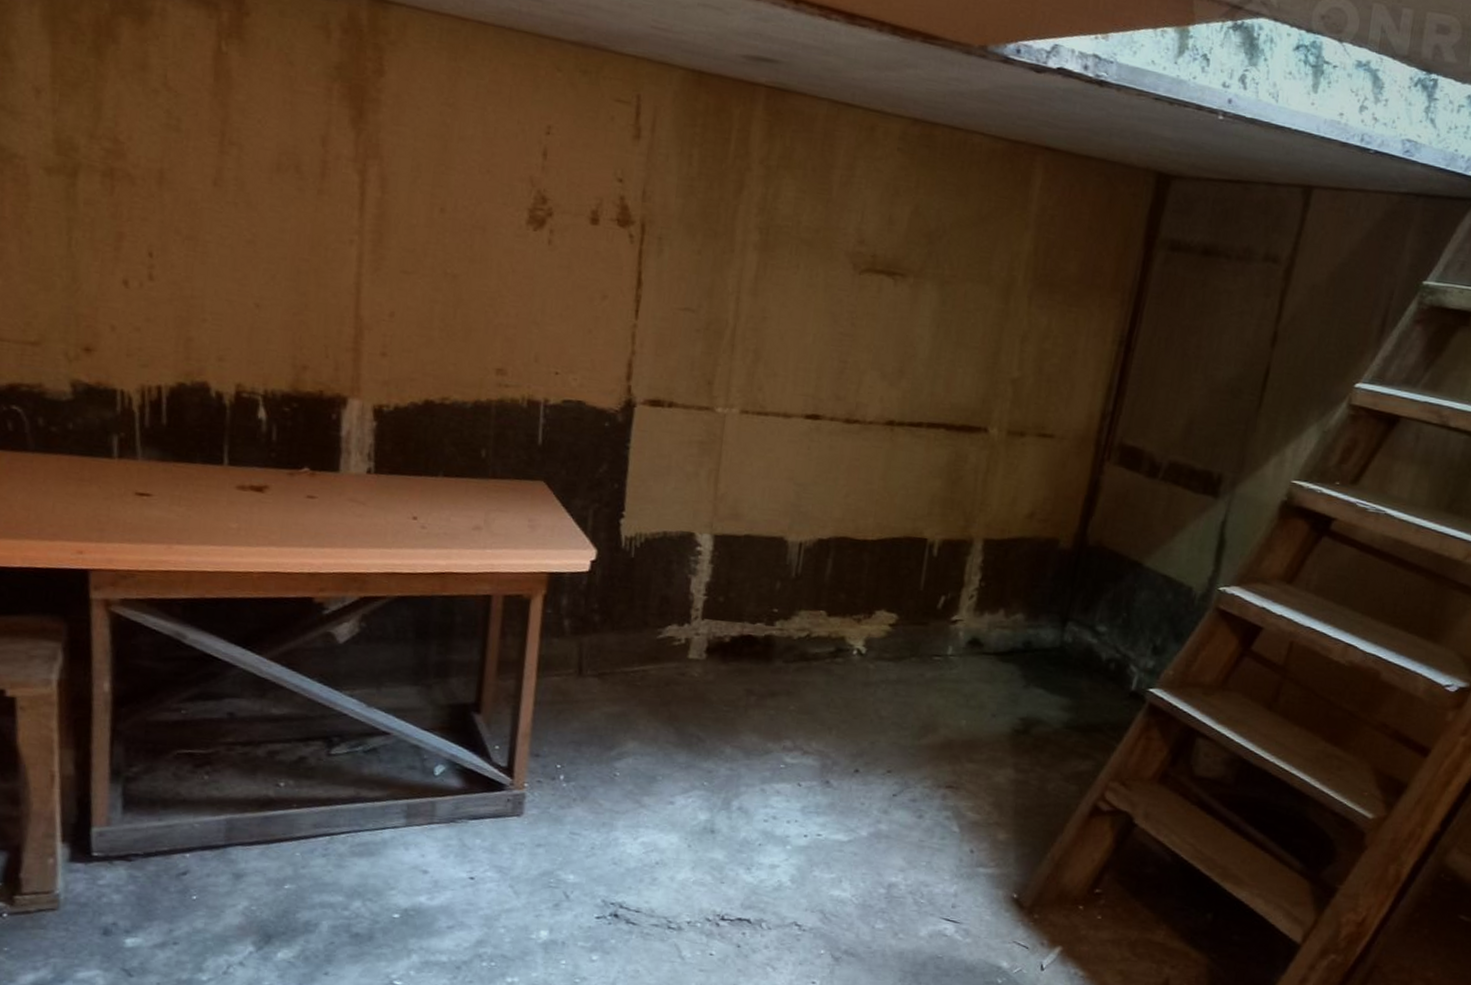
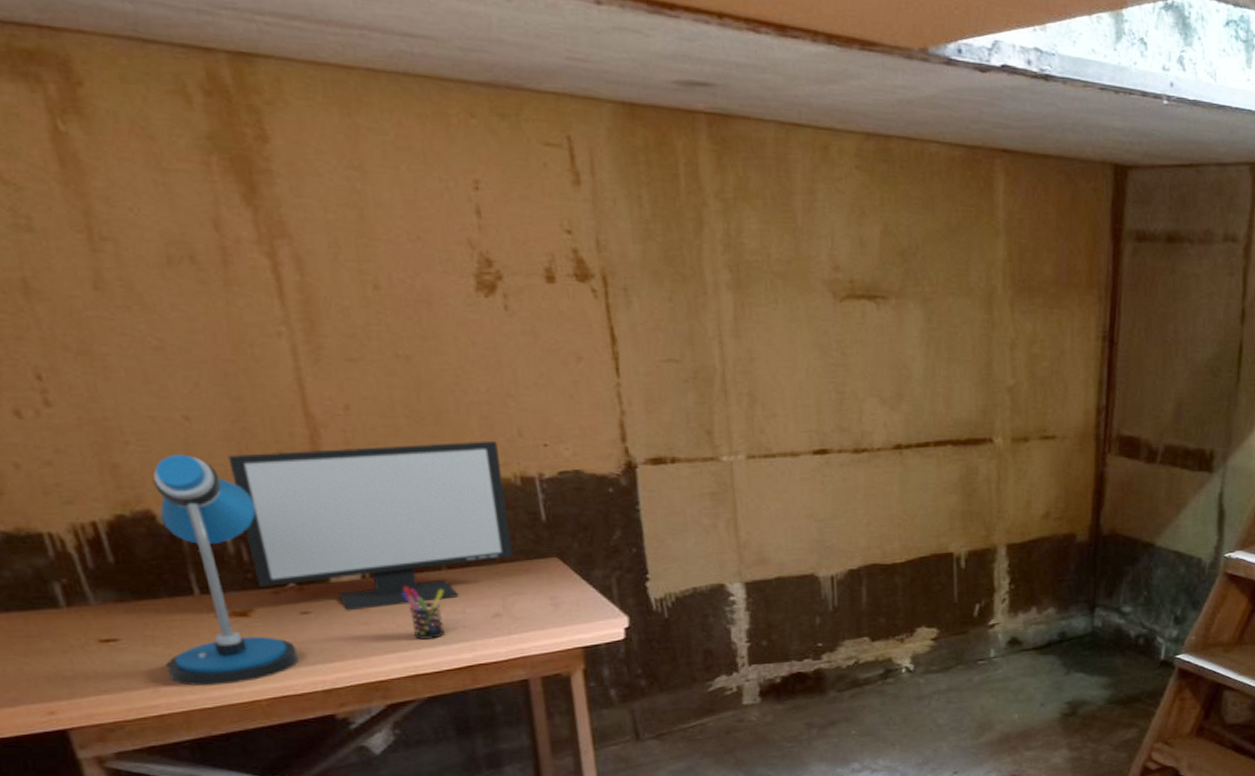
desk lamp: none [183,336,296,553] -> present [153,454,299,686]
computer monitor: none [278,343,514,505] -> present [227,440,513,611]
pen holder: none [397,486,435,541] -> present [401,586,446,640]

